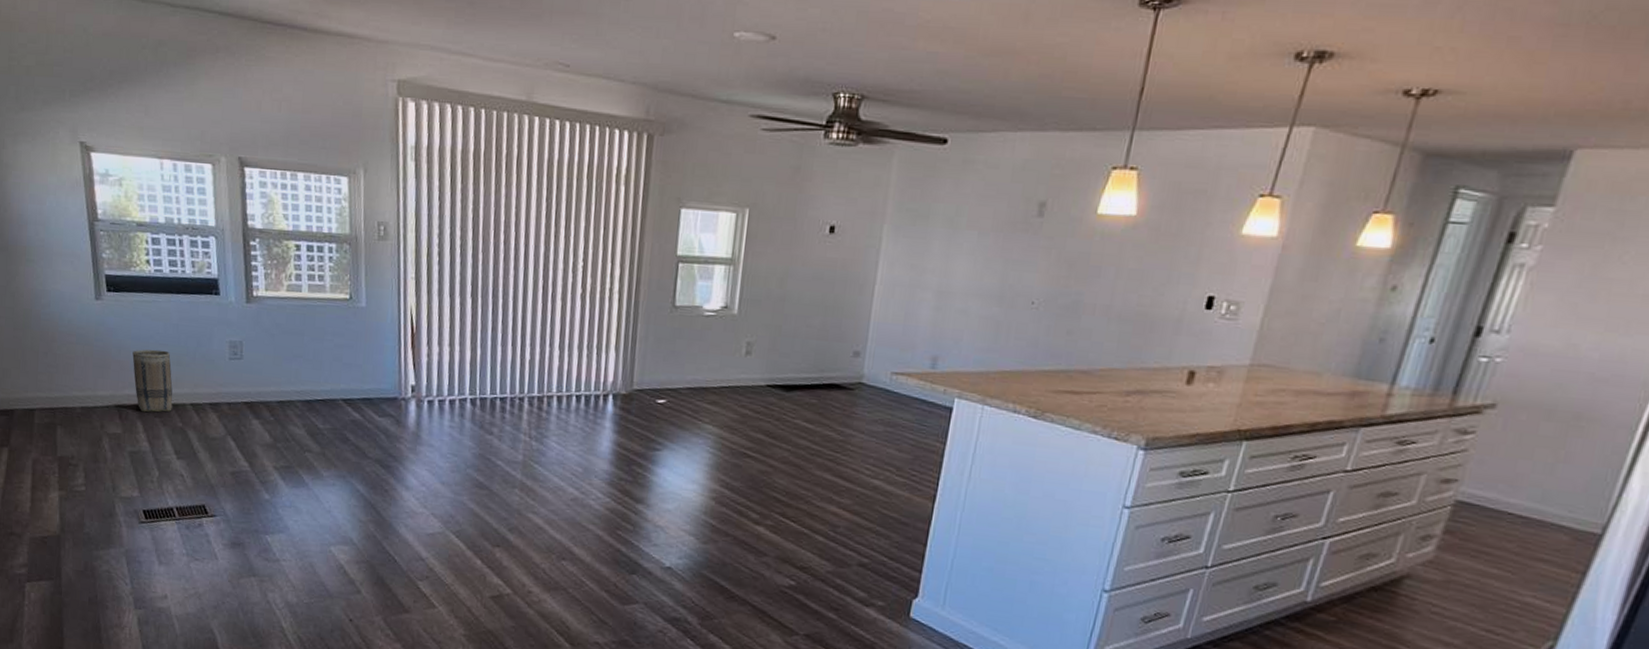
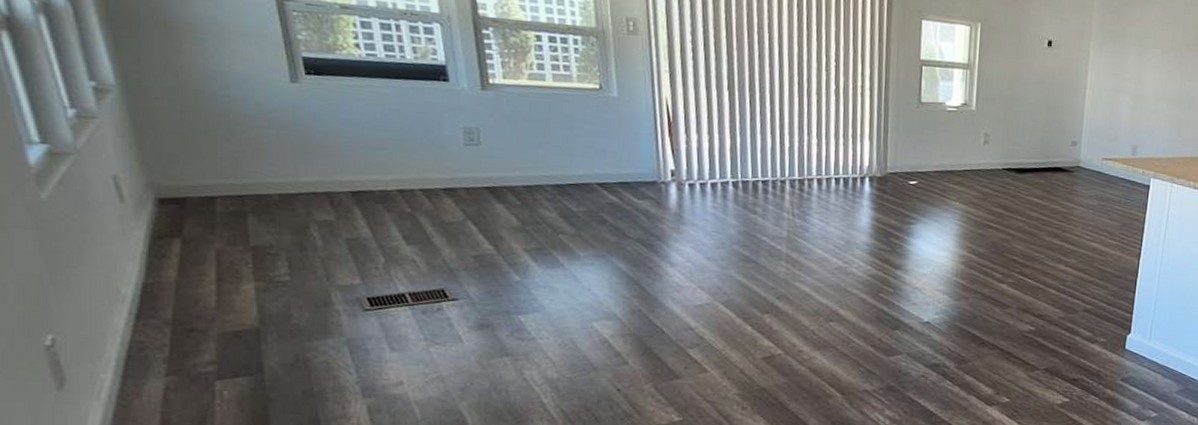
basket: present [132,349,173,413] -> none [343,134,398,199]

